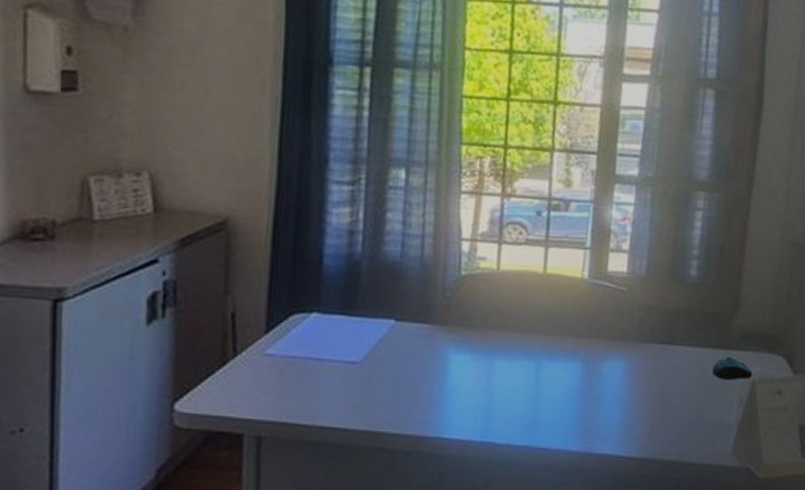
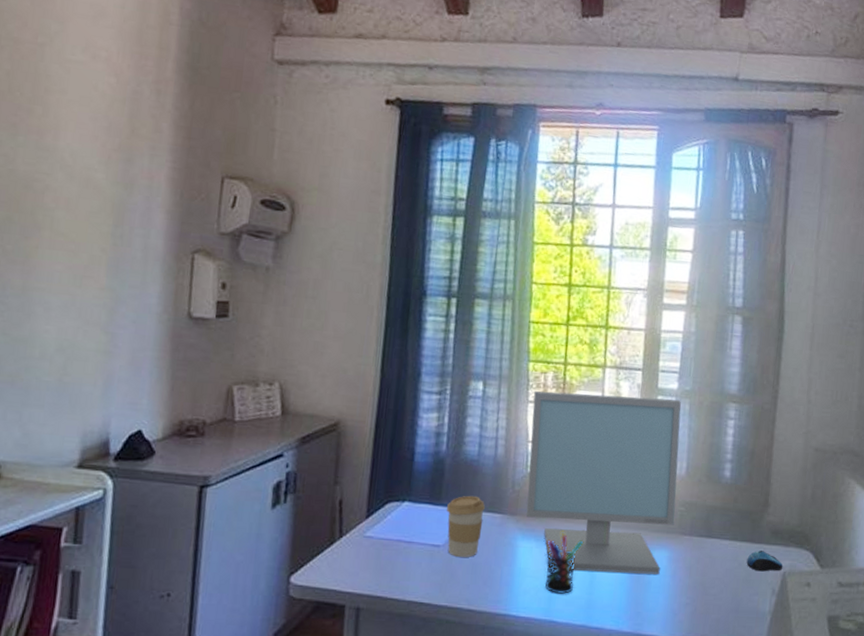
coffee cup: none [363,303,410,375] -> present [446,495,485,557]
computer monitor: none [459,179,642,387] -> present [526,391,681,575]
pen holder: none [481,341,527,412] -> present [544,530,584,594]

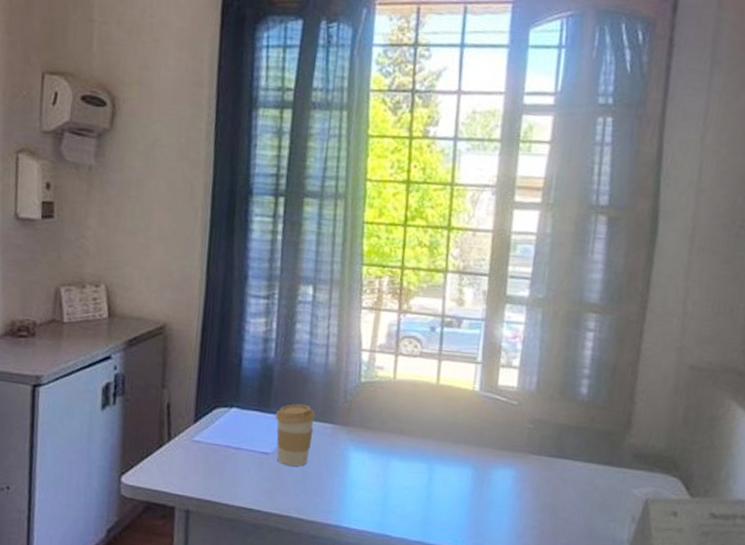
computer monitor: present [526,391,681,575] -> none [358,297,533,494]
pen holder: present [544,530,584,594] -> none [378,444,421,509]
computer mouse: present [746,550,783,572] -> none [603,474,646,498]

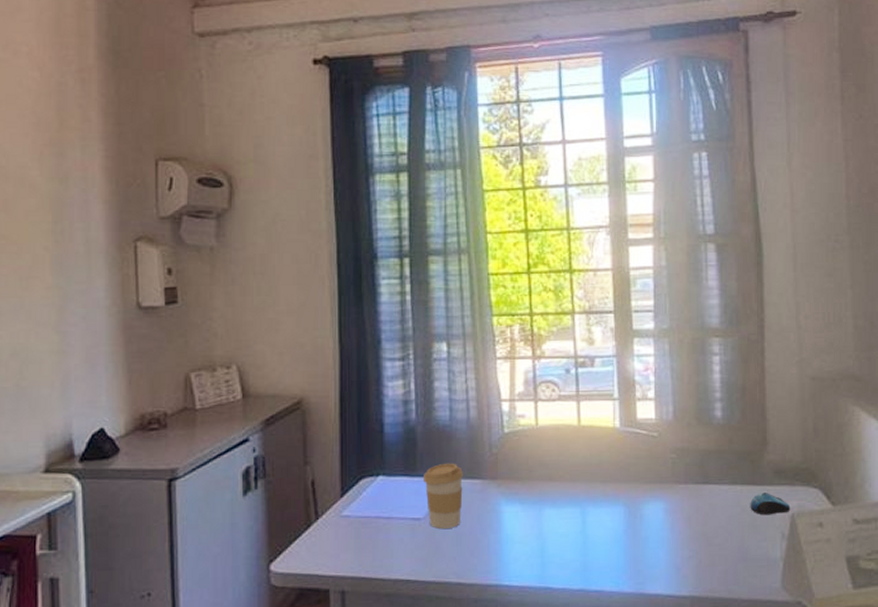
computer mouse: none [603,474,646,498] -> present [750,493,791,515]

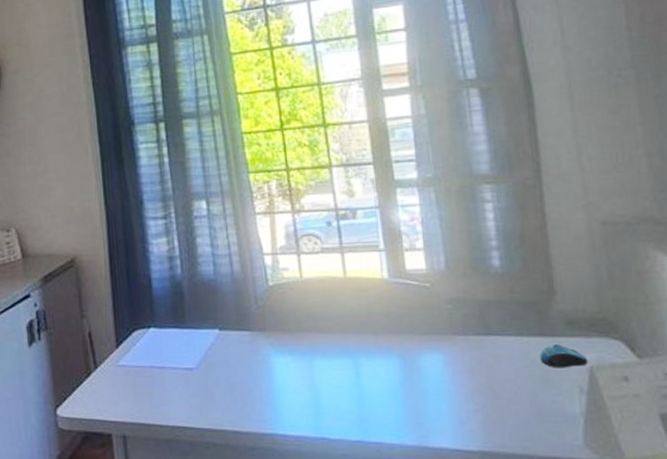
coffee cup: present [422,463,463,529] -> none [192,315,233,378]

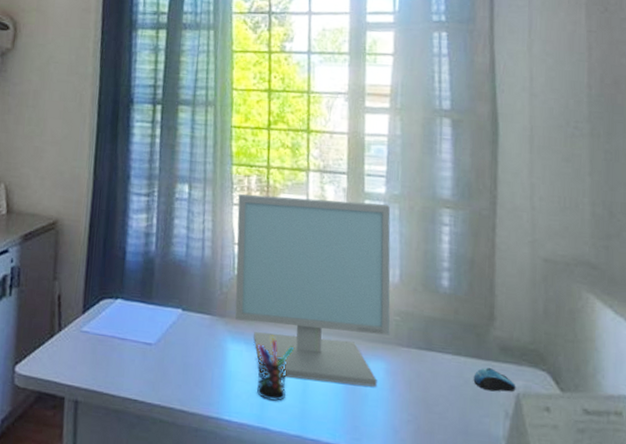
computer monitor: none [260,189,443,383] -> present [234,194,391,387]
pen holder: none [303,342,343,409] -> present [256,335,295,401]

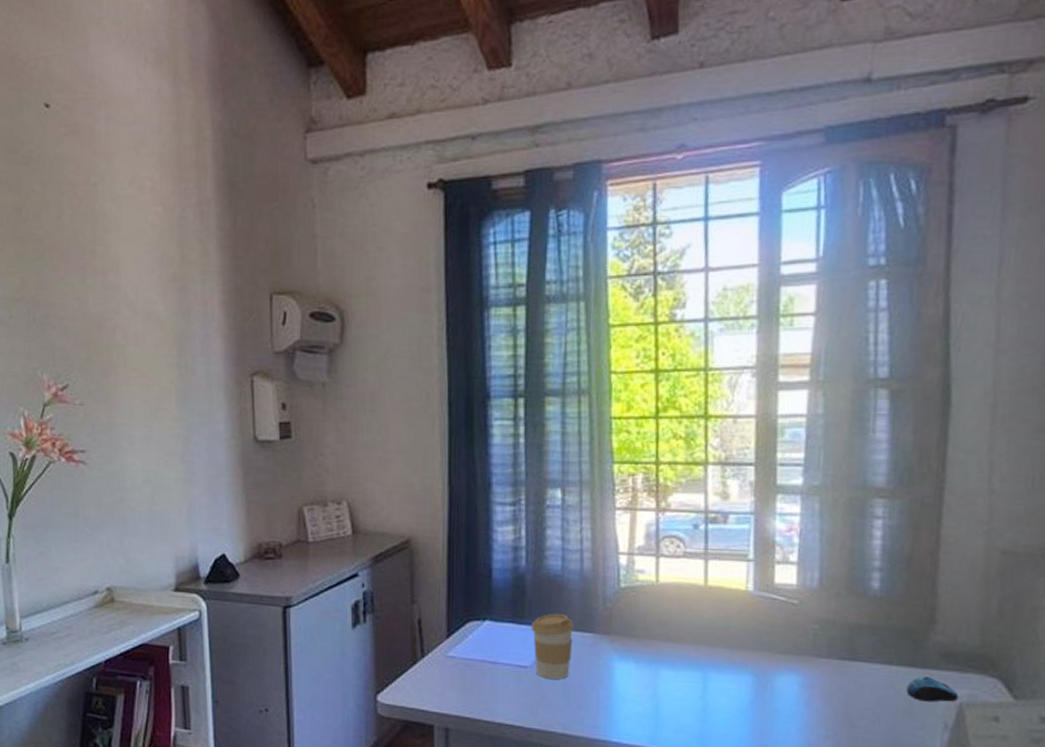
coffee cup: none [156,295,194,357] -> present [530,613,574,679]
computer monitor: present [234,194,391,387] -> none [621,496,809,702]
pen holder: present [256,335,295,401] -> none [648,651,692,721]

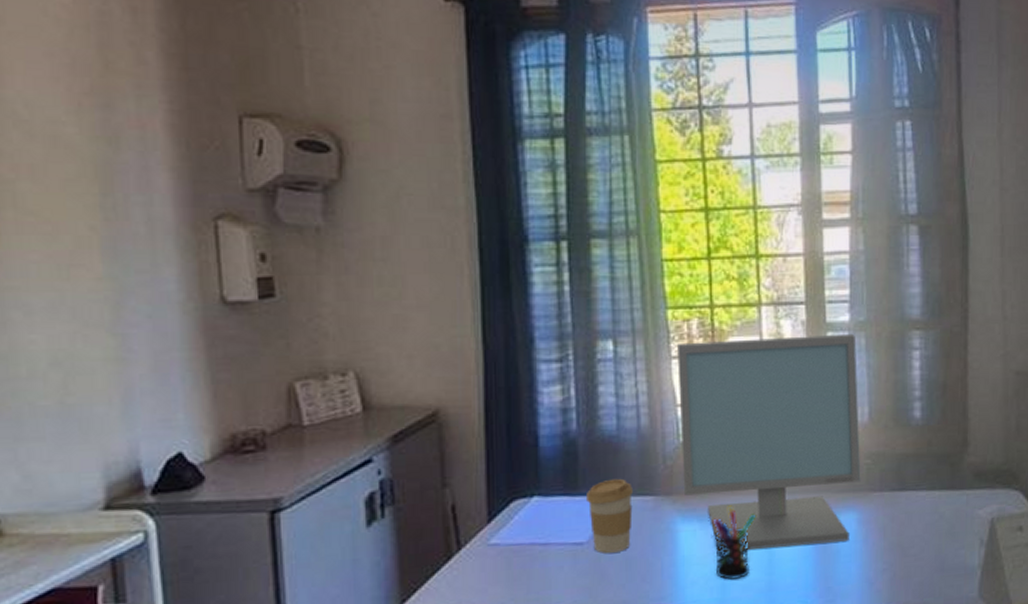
computer monitor: none [621,496,809,702] -> present [677,333,861,552]
pen holder: none [648,651,692,721] -> present [712,505,756,580]
computer mouse: present [906,676,959,702] -> none [948,497,991,522]

